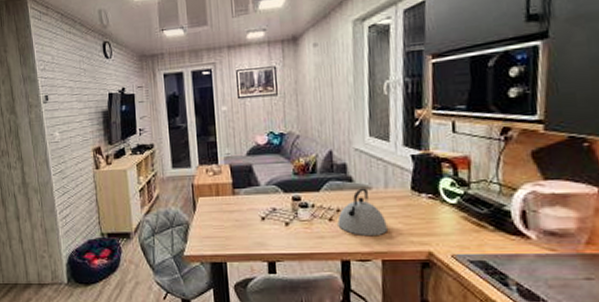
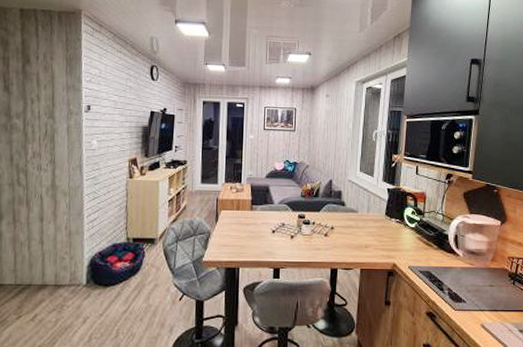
kettle: present [337,188,387,237] -> none [331,211,366,250]

